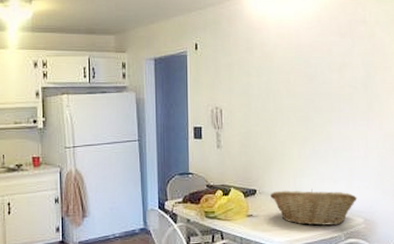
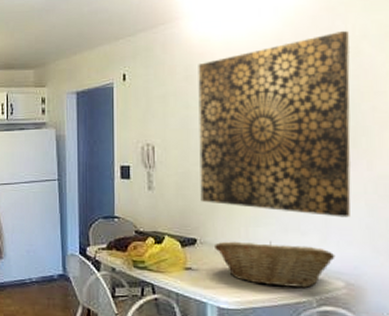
wall art: none [257,16,368,167] -> present [198,30,351,218]

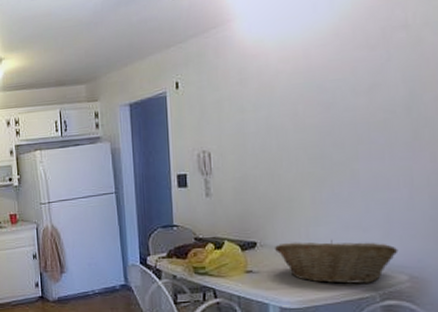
wall art: present [198,30,351,218] -> none [252,19,414,212]

